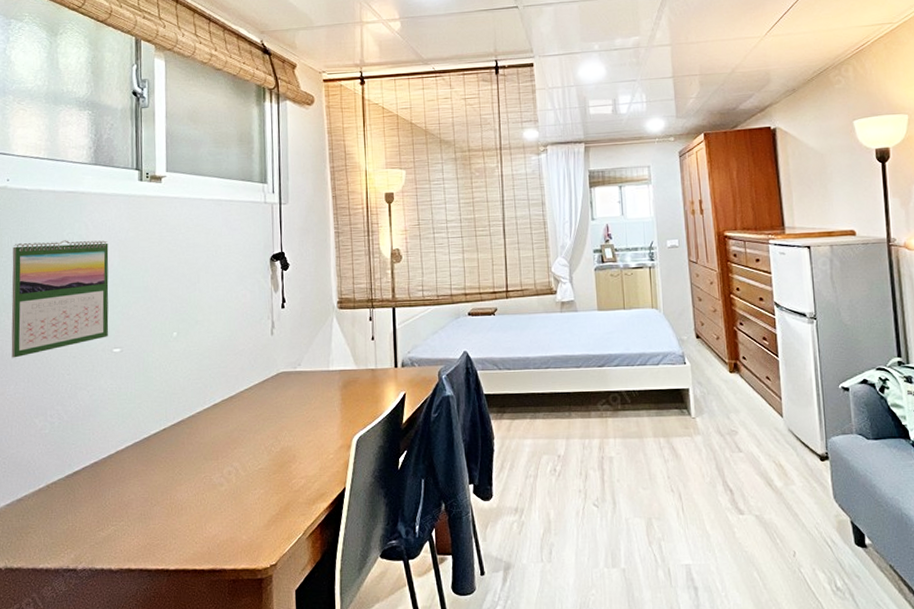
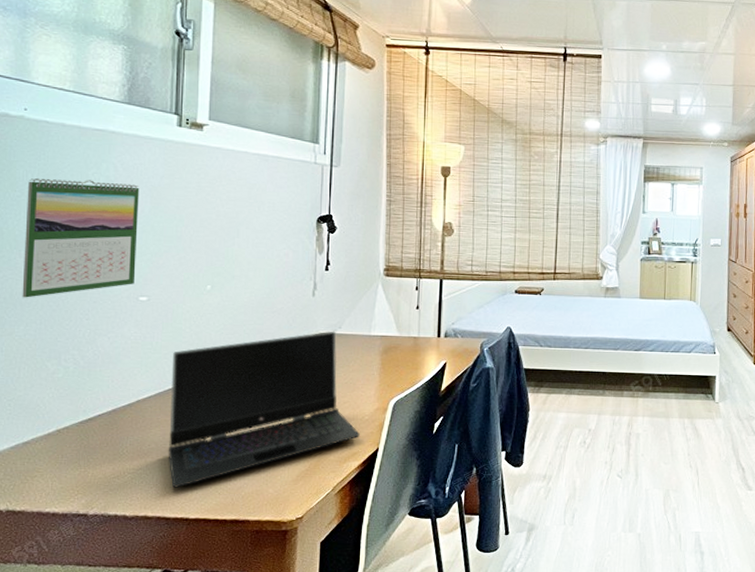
laptop computer: none [145,369,326,539] -> present [168,331,360,488]

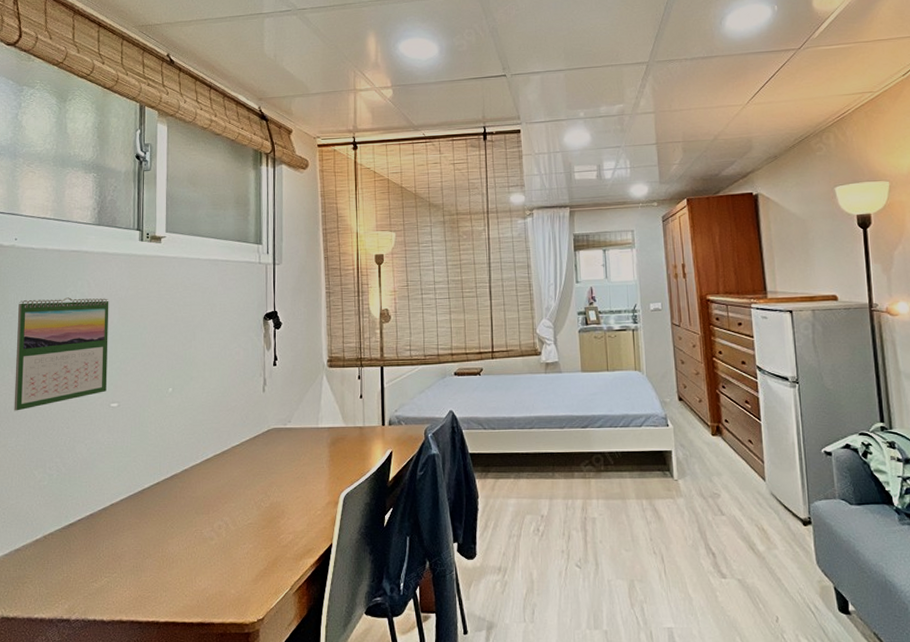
laptop computer: present [168,331,360,488] -> none [139,425,313,591]

